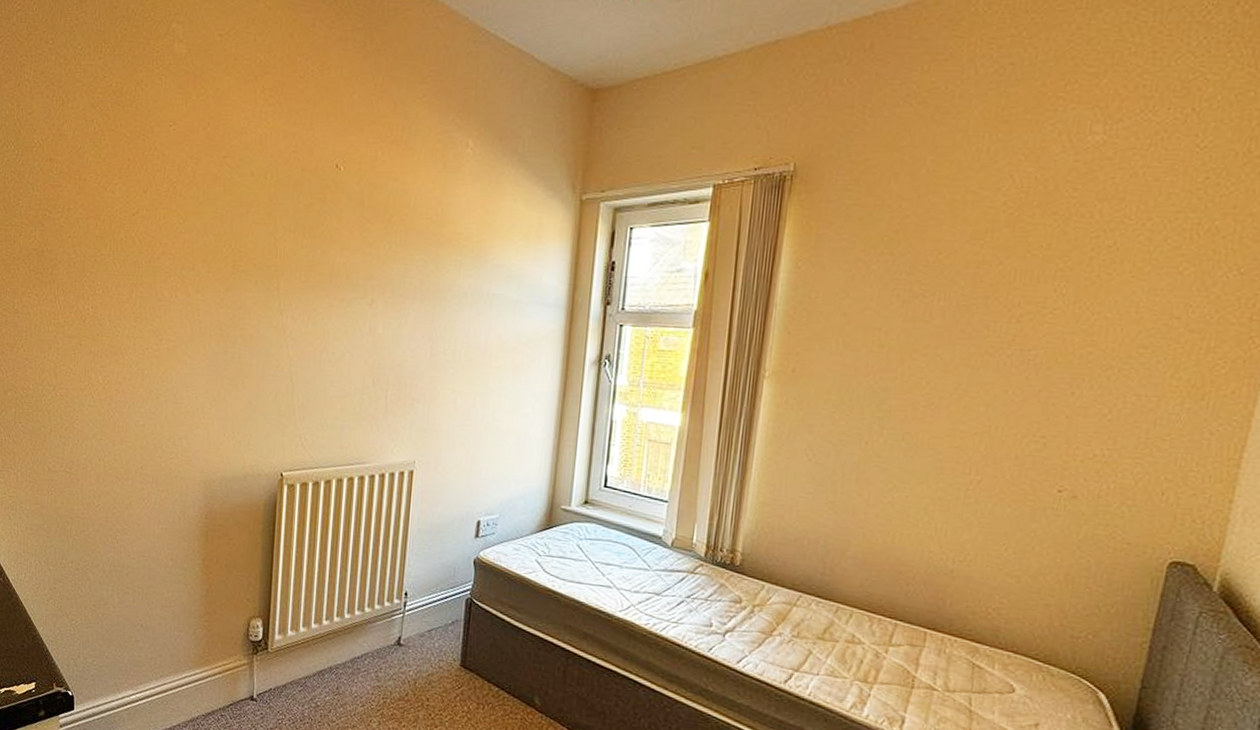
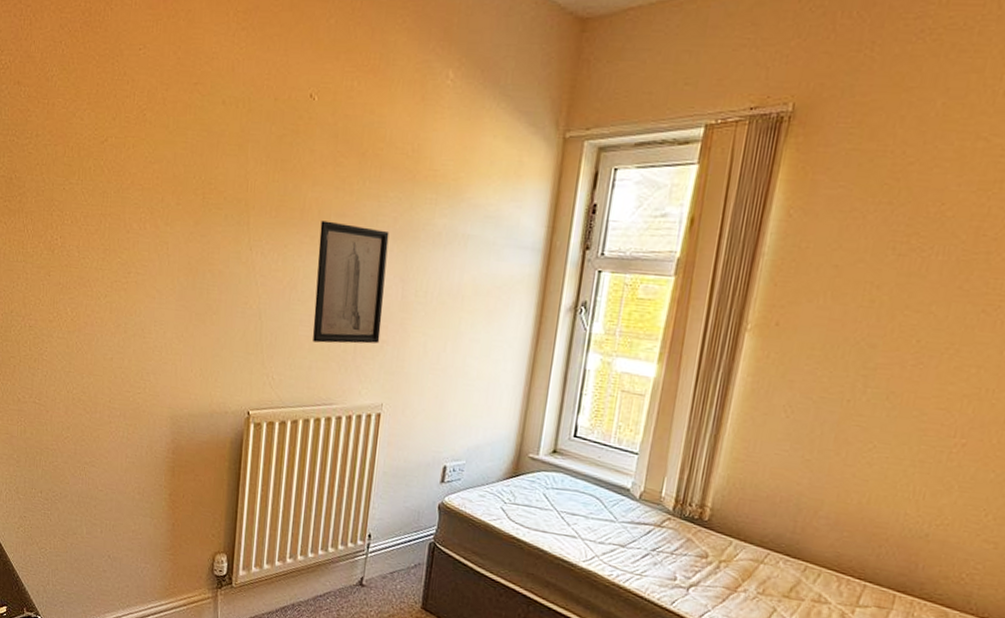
wall art: none [344,284,417,403] -> present [313,220,390,344]

